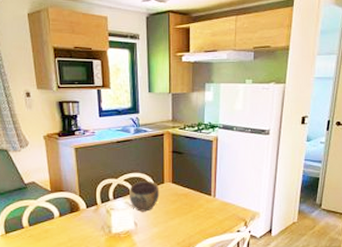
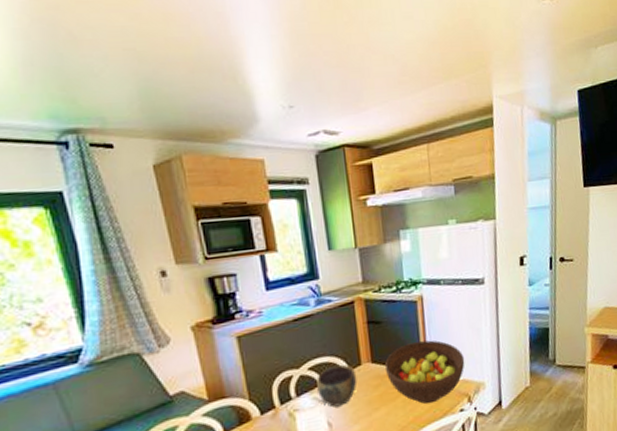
fruit bowl: none [183,173,246,222] -> present [385,340,465,404]

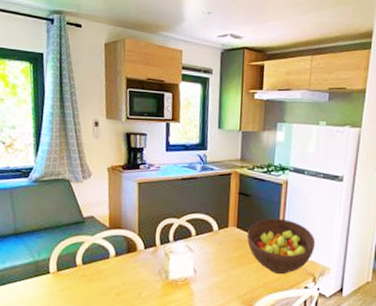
bowl: present [316,364,358,408] -> none [190,222,223,258]

